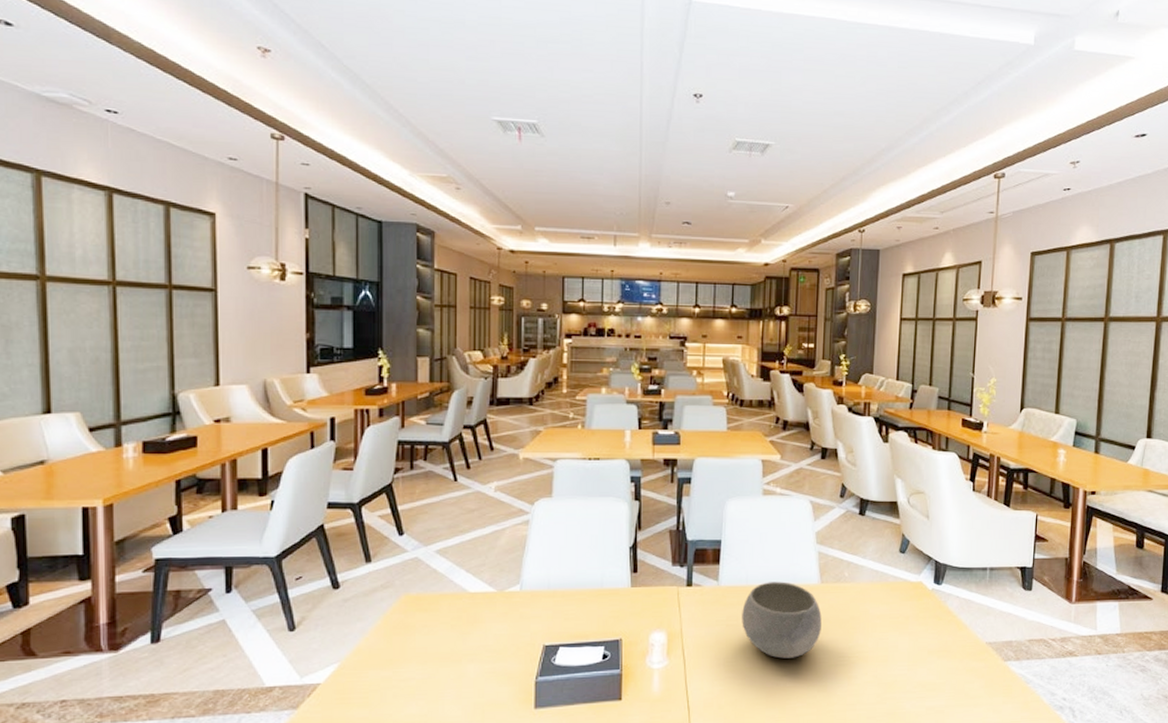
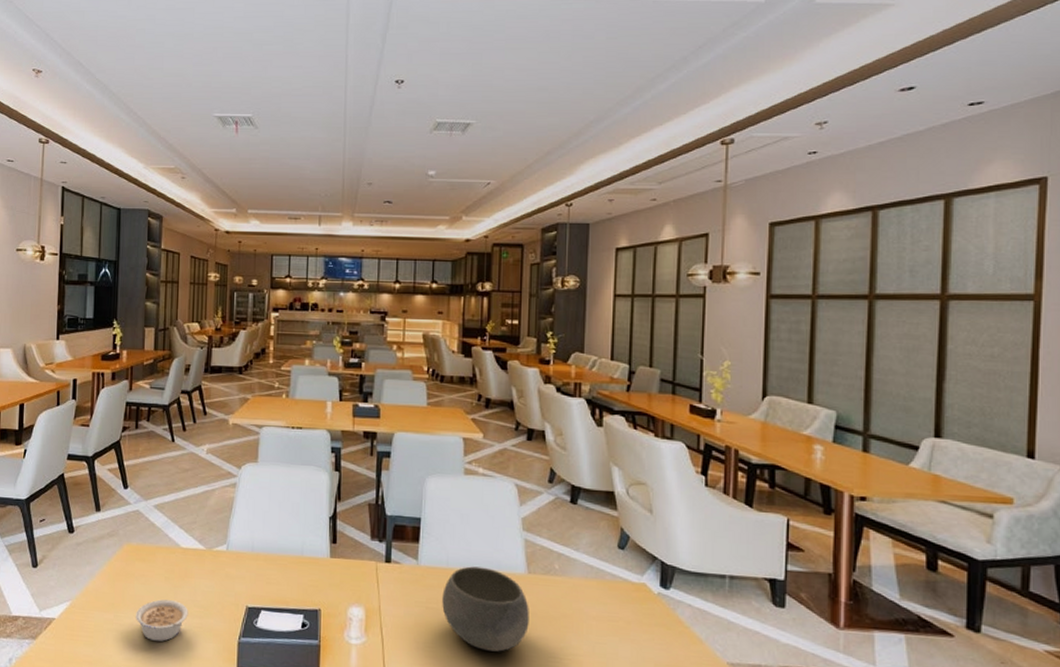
legume: none [419,648,479,692] -> present [136,599,188,642]

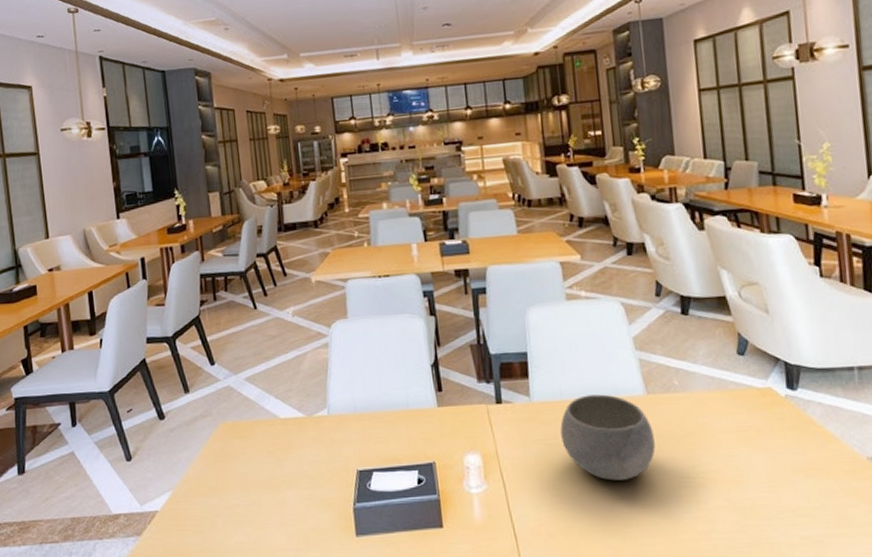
legume: present [136,599,188,642] -> none [242,474,297,520]

